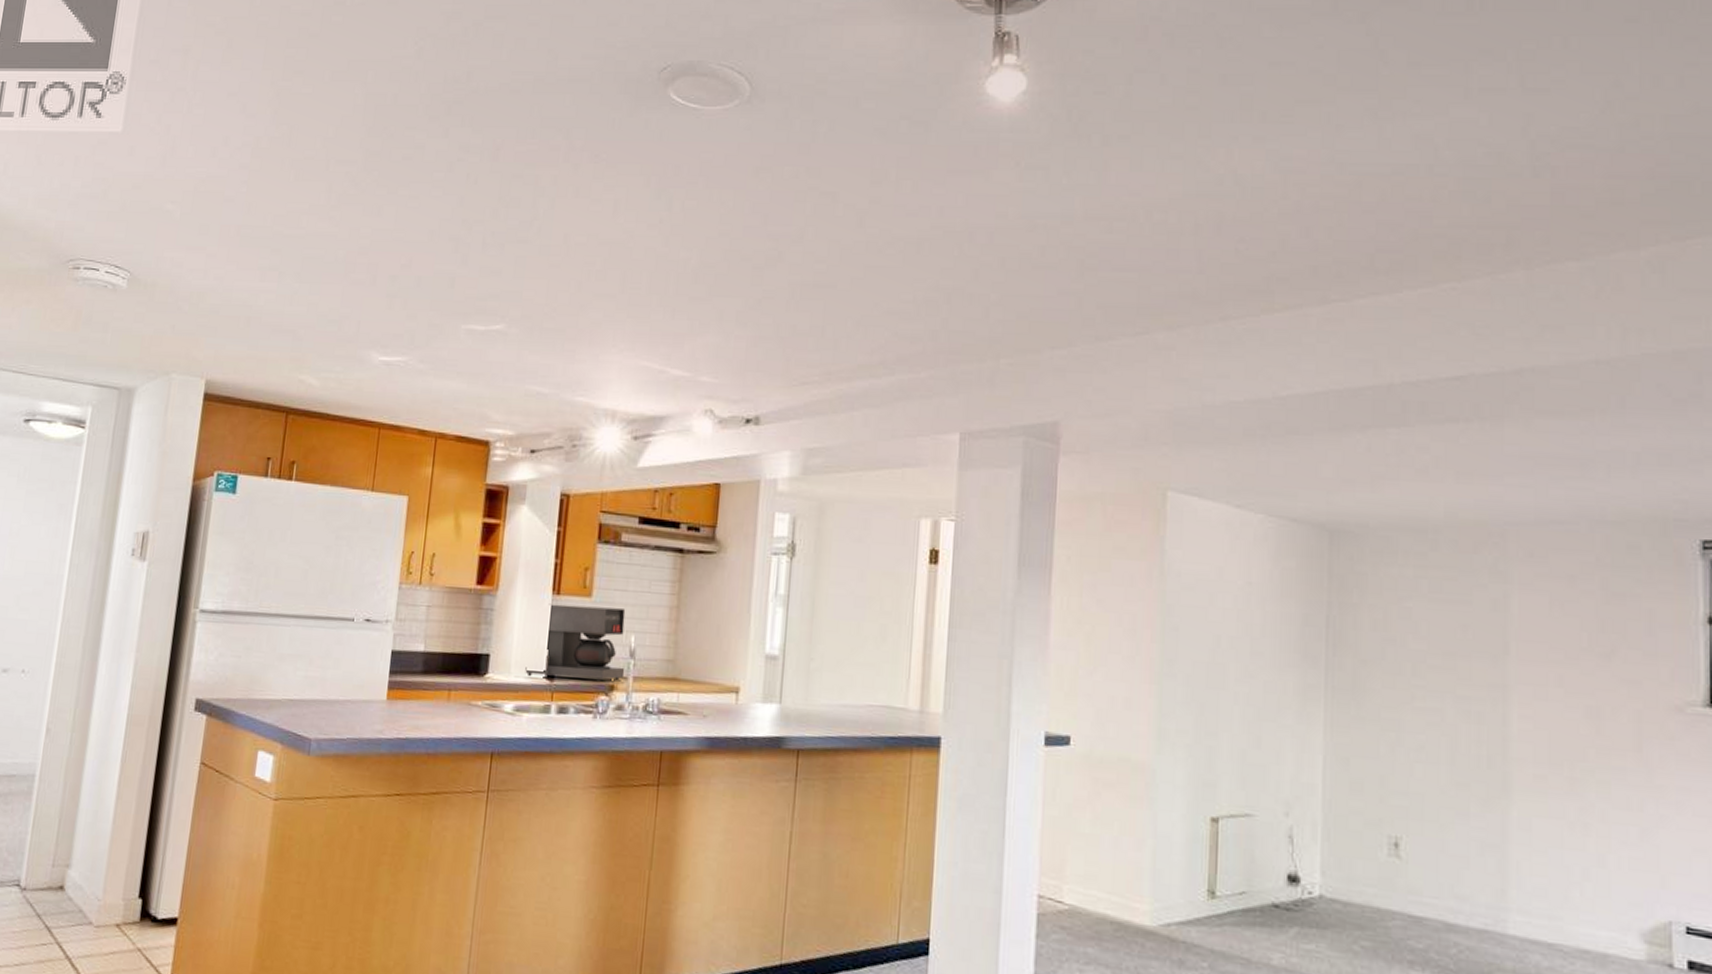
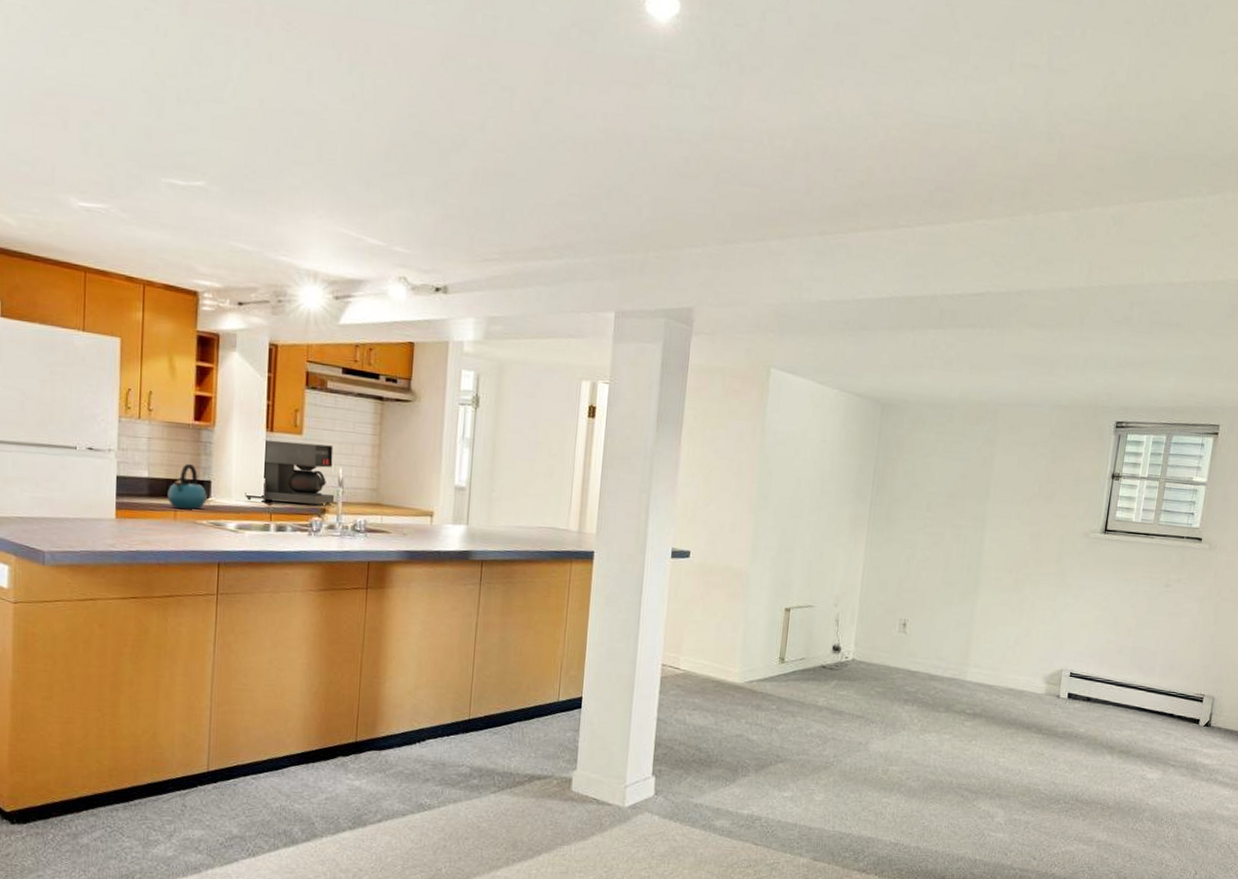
kettle: none [442,635,484,689] -> present [167,464,207,510]

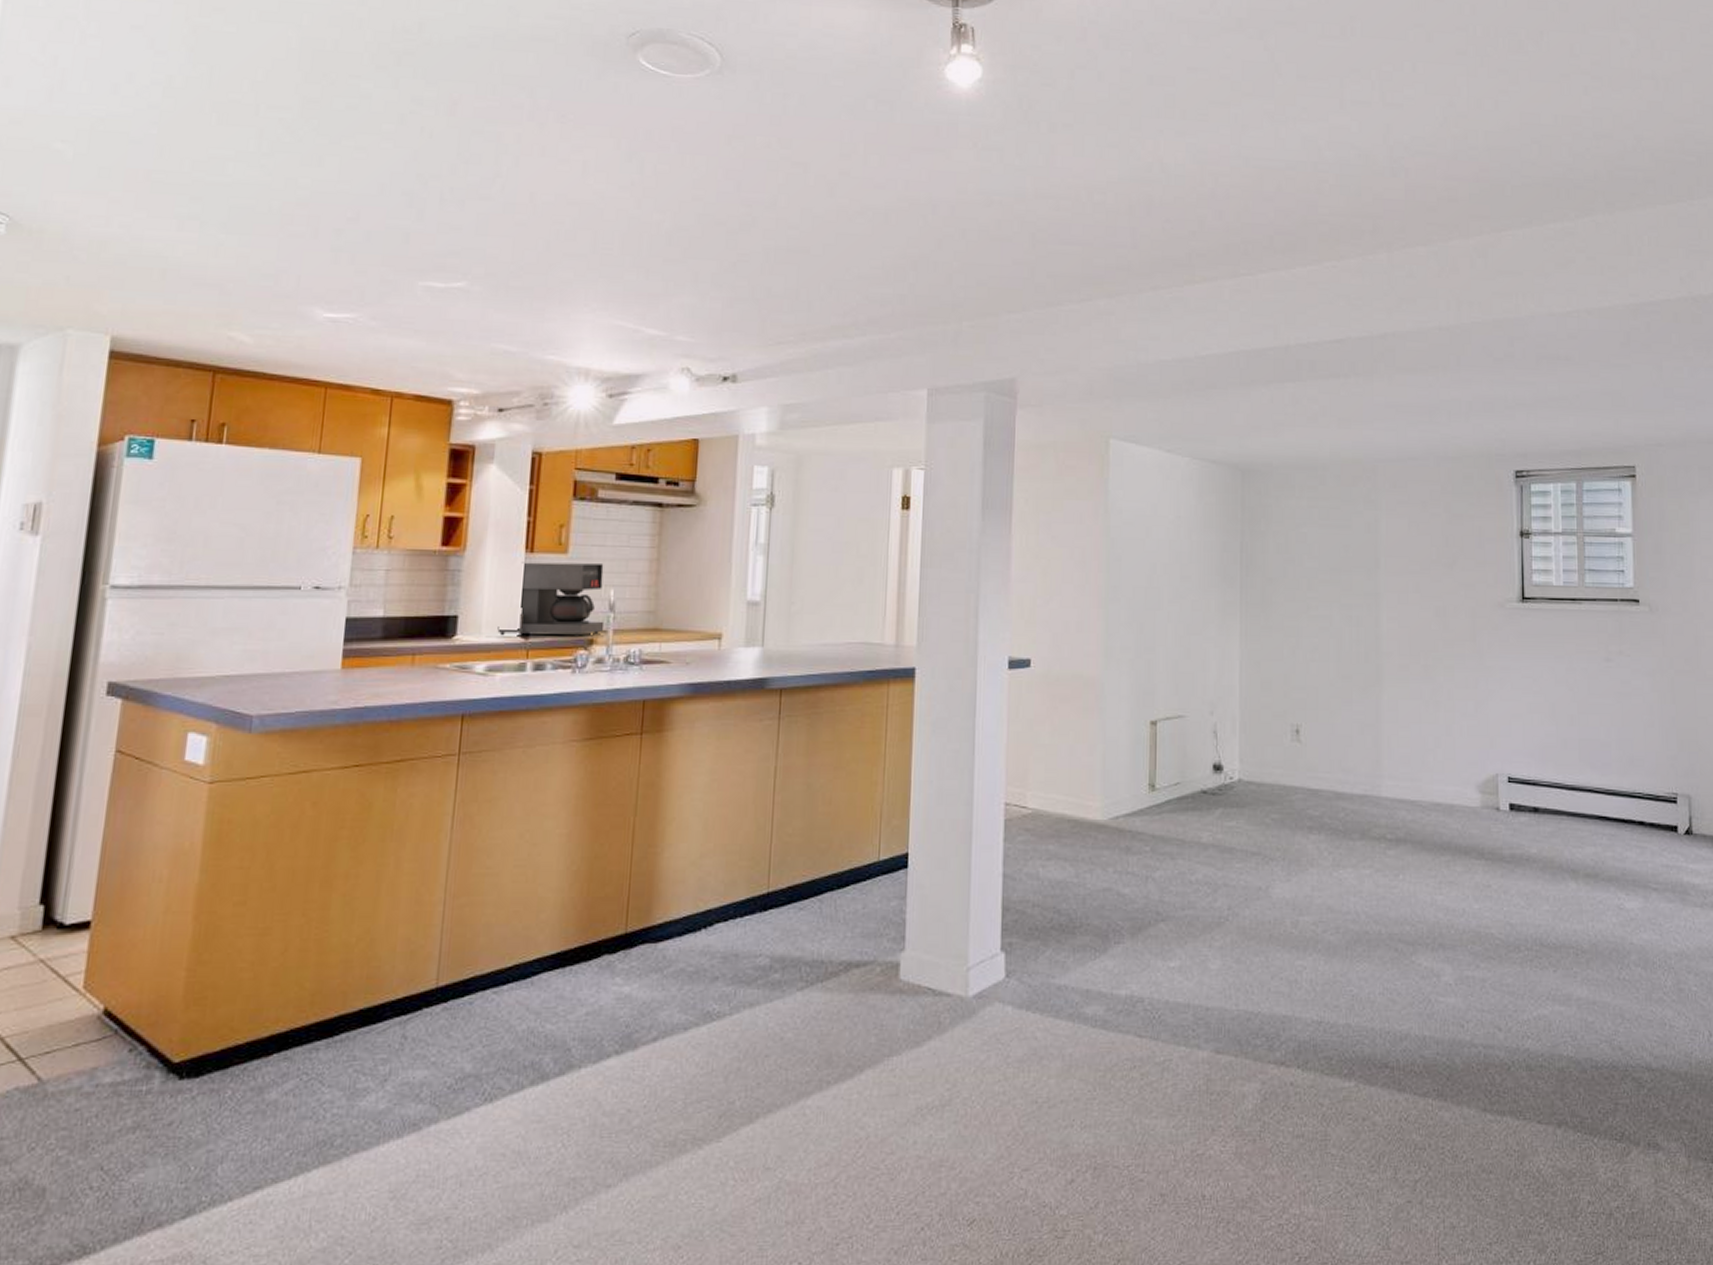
kettle: present [167,464,207,510] -> none [404,598,452,653]

